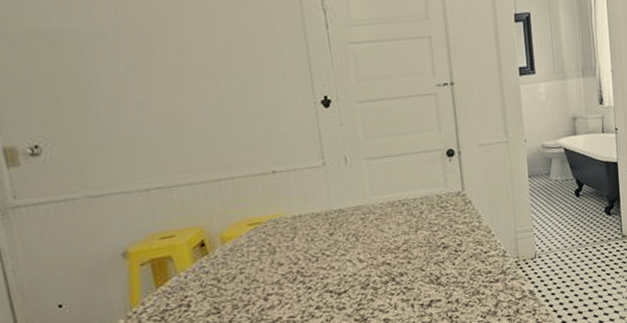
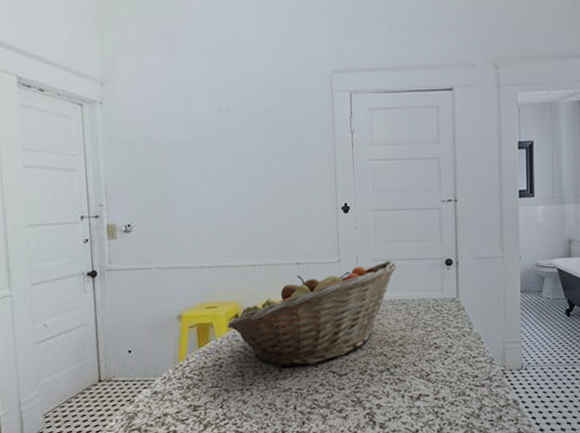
fruit basket: none [191,158,393,297] -> present [227,261,397,368]

